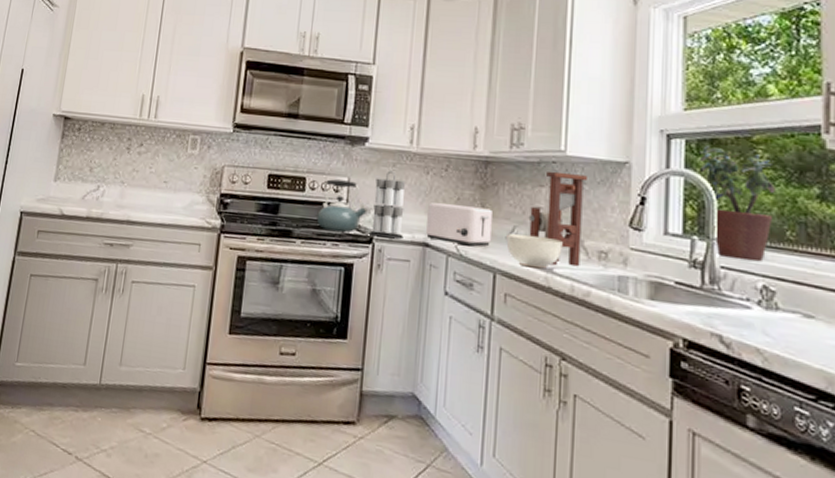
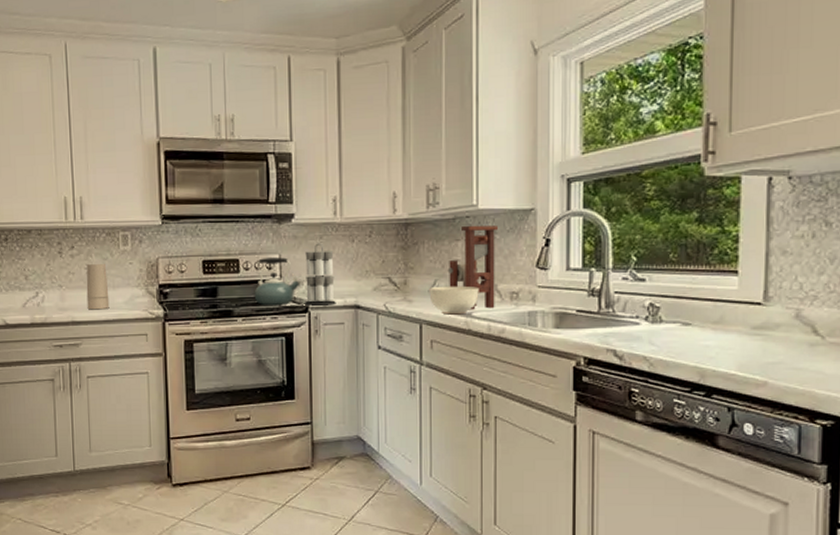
canister: none [145,164,171,213] -> present [86,264,110,310]
toaster: present [426,202,492,247] -> none [356,266,415,303]
potted plant: present [699,145,775,262] -> none [595,185,661,284]

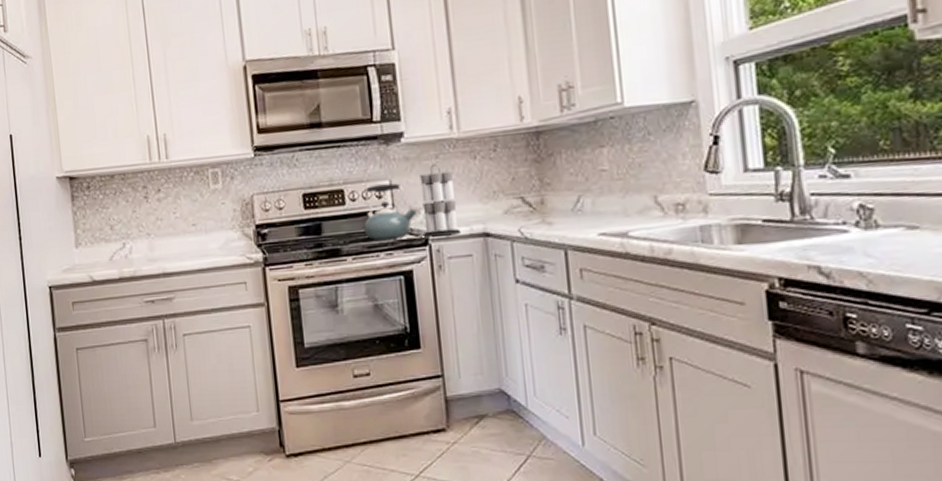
canister: present [86,264,110,310] -> none [175,206,203,259]
bowl: present [429,285,479,315] -> none [572,200,635,237]
paper towel holder: present [447,225,498,310] -> none [593,125,657,229]

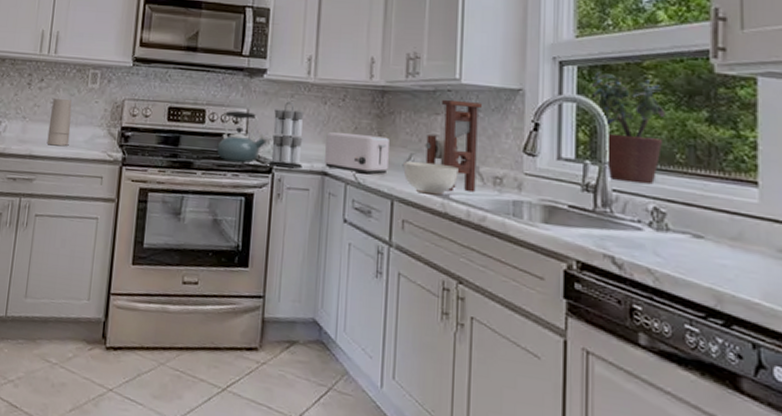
canister: none [175,206,203,259] -> present [47,99,72,147]
toaster: none [481,182,556,228] -> present [325,132,389,175]
bowl: none [572,200,635,237] -> present [403,161,459,195]
paper towel holder: none [593,125,657,229] -> present [425,99,482,193]
potted plant: none [772,62,863,184] -> present [591,72,665,185]

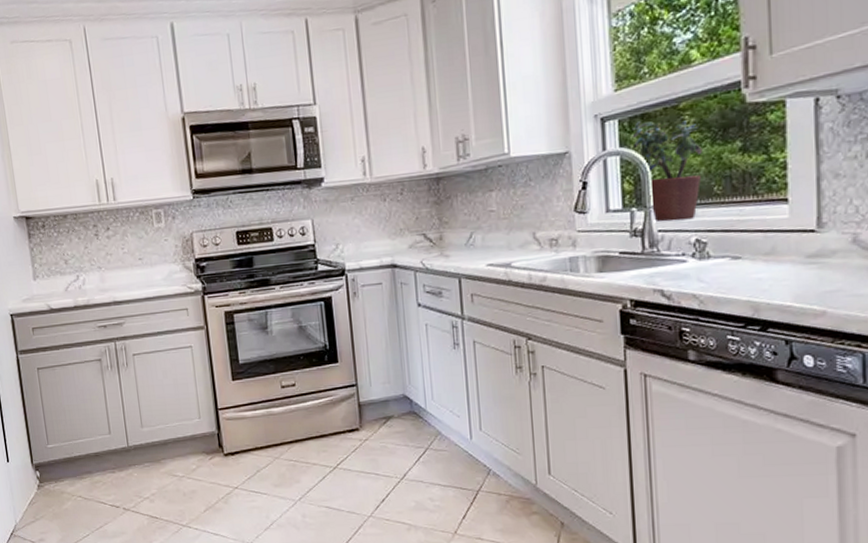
canister: present [47,99,72,147] -> none [123,243,149,289]
kettle: present [217,111,268,164] -> none [289,222,337,273]
spice rack: present [269,101,305,170] -> none [337,204,373,270]
toaster: present [325,132,389,175] -> none [390,221,452,260]
bowl: present [403,161,459,195] -> none [465,236,517,267]
paper towel holder: present [425,99,482,193] -> none [483,172,534,261]

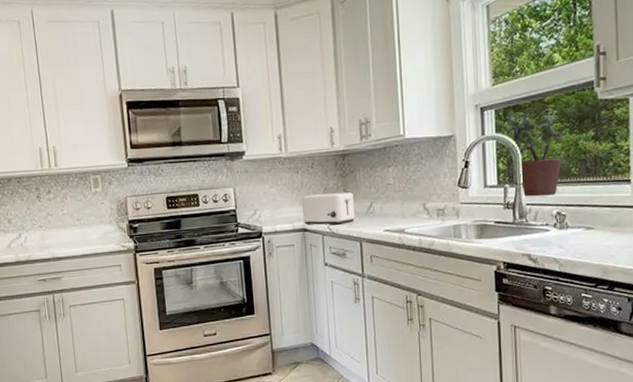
toaster: none [390,221,452,260] -> present [302,192,355,225]

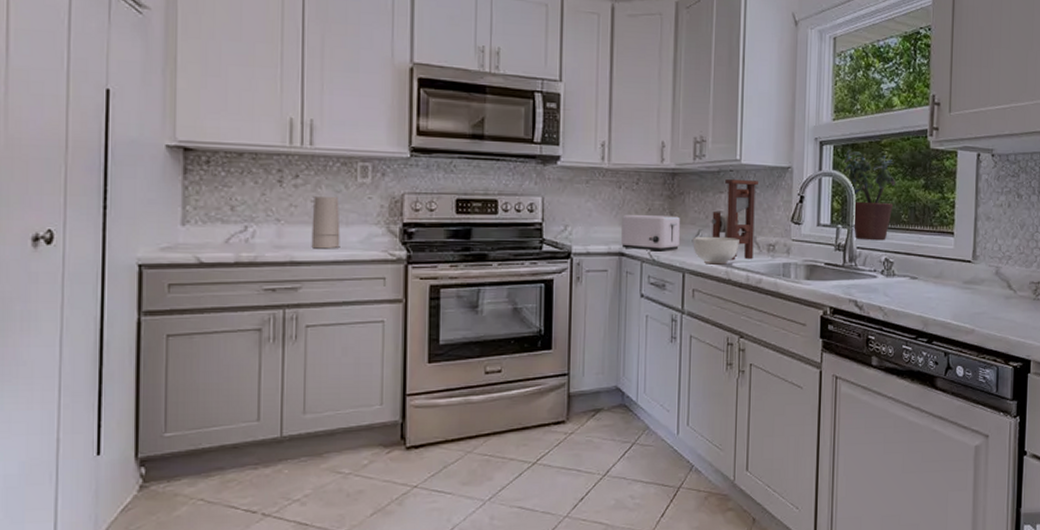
canister: none [63,205,86,247] -> present [311,197,341,249]
bowl: none [366,206,410,232] -> present [693,236,740,265]
paper towel holder: none [381,152,424,227] -> present [711,178,758,261]

